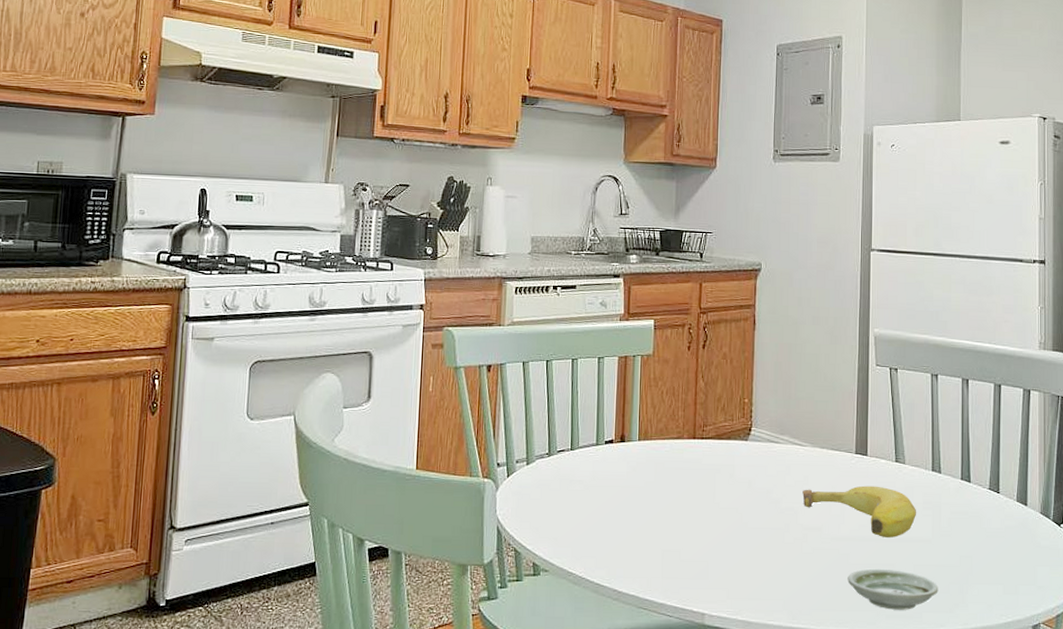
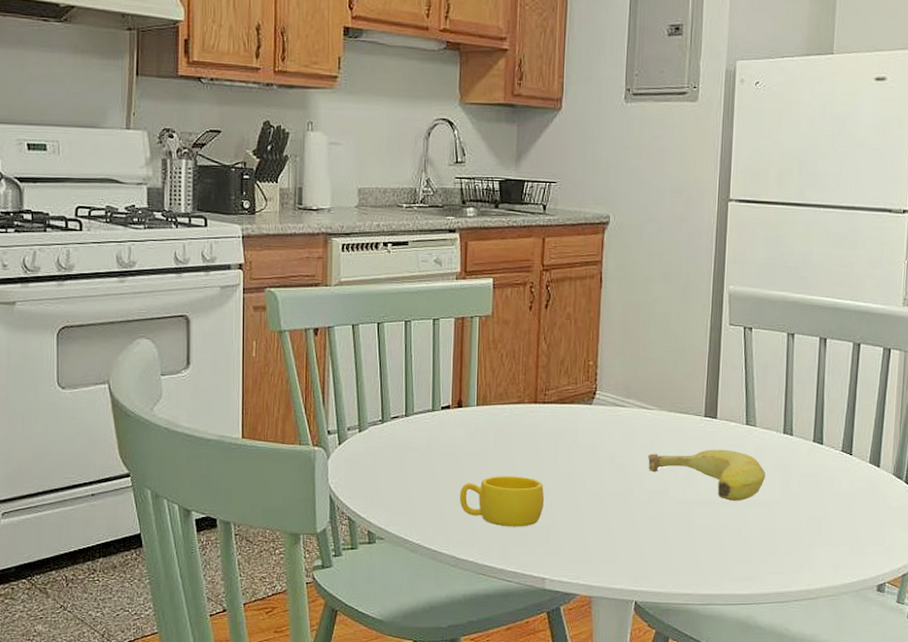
cup: none [621,509,704,561] -> present [459,476,545,527]
saucer: present [847,568,938,610] -> none [692,532,785,572]

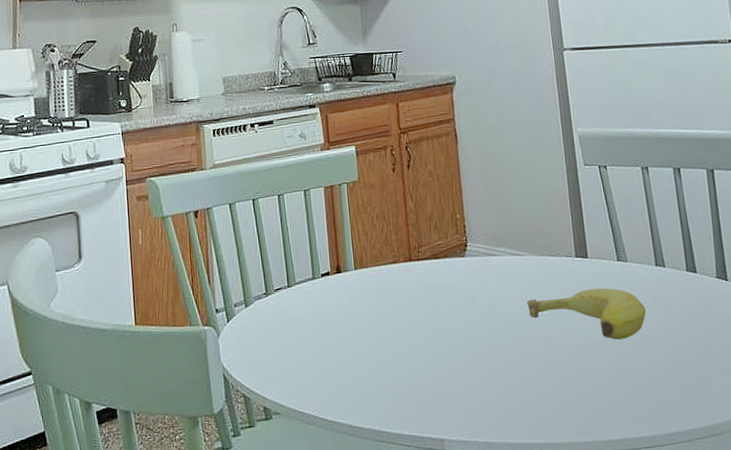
cup: present [459,476,545,527] -> none [348,335,433,390]

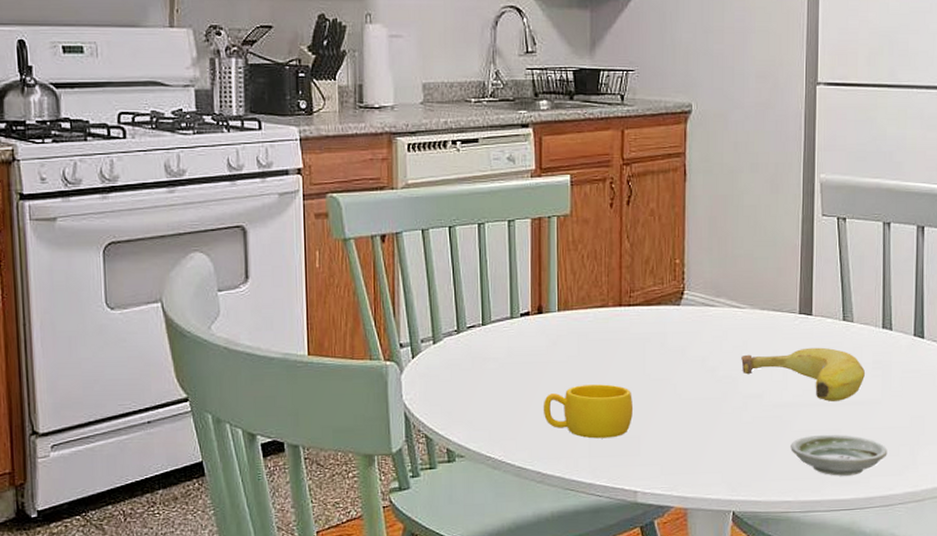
cup: none [348,335,433,390] -> present [543,384,634,439]
saucer: none [584,371,680,414] -> present [790,434,888,476]

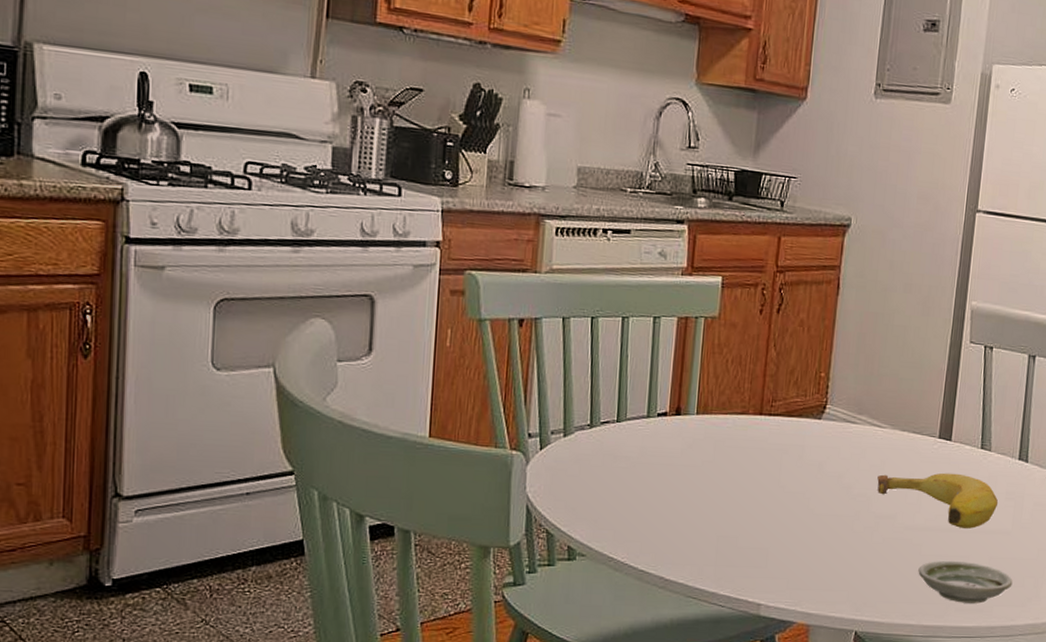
cup: present [543,384,634,439] -> none [671,491,765,548]

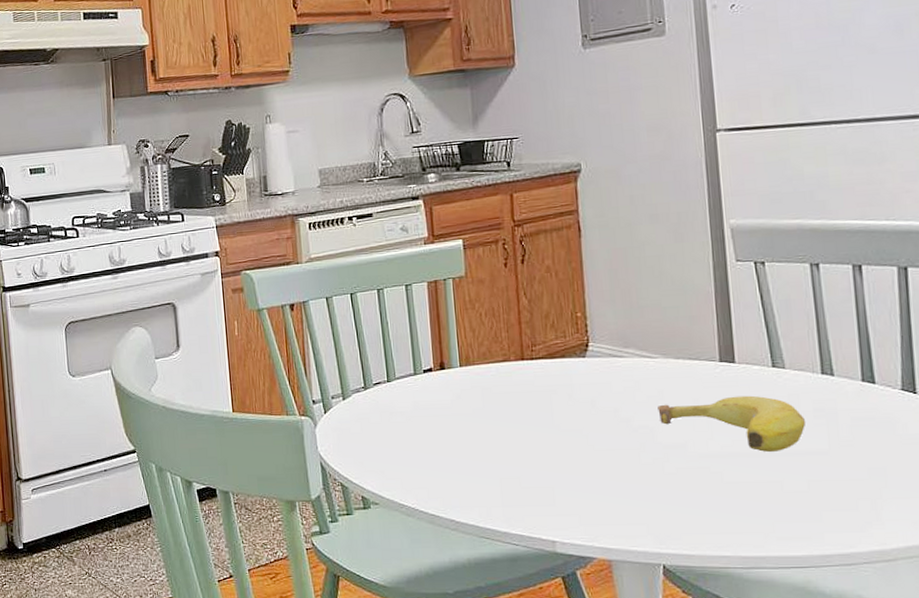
saucer: present [918,560,1013,604] -> none [723,486,843,531]

